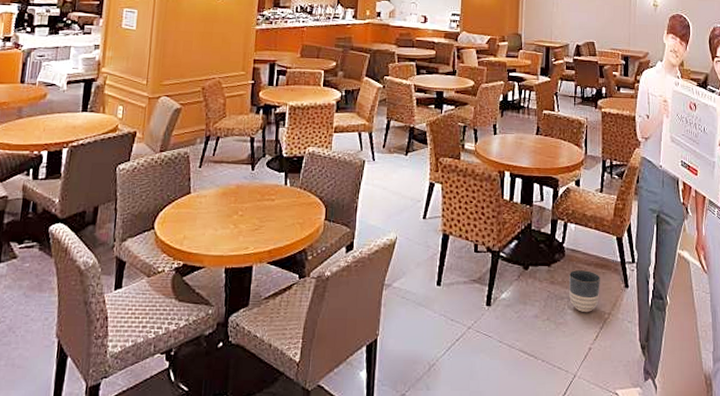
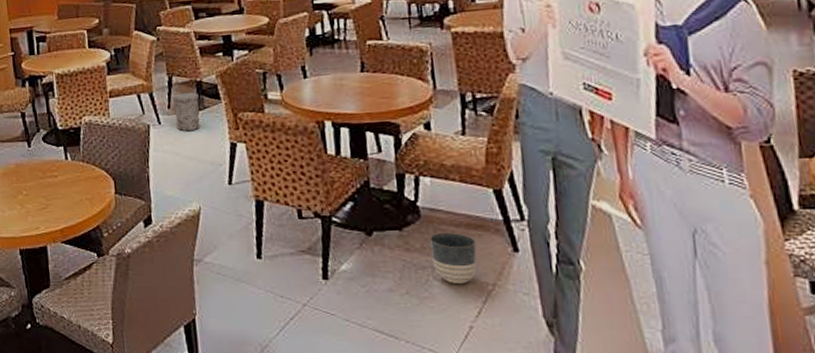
trash can: none [388,134,410,169] -> present [172,91,201,131]

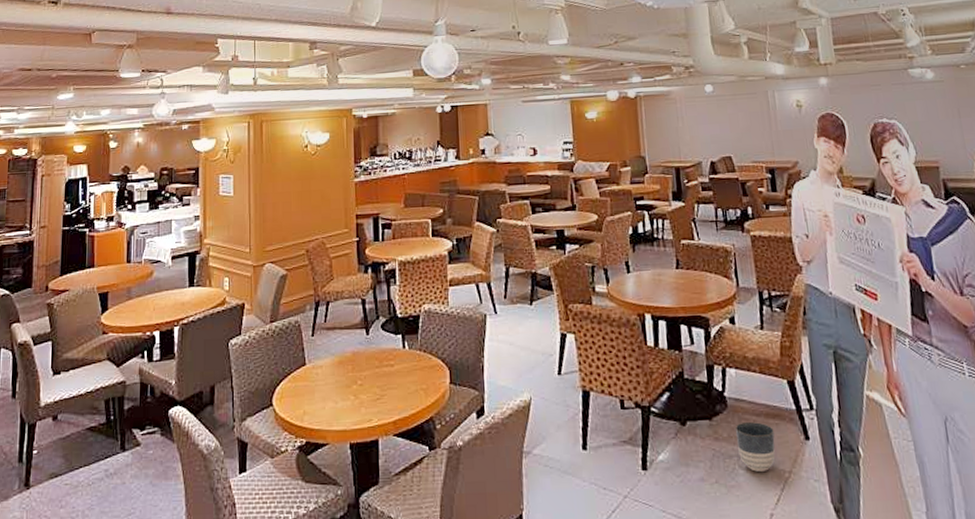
trash can: present [172,91,201,131] -> none [508,282,534,321]

